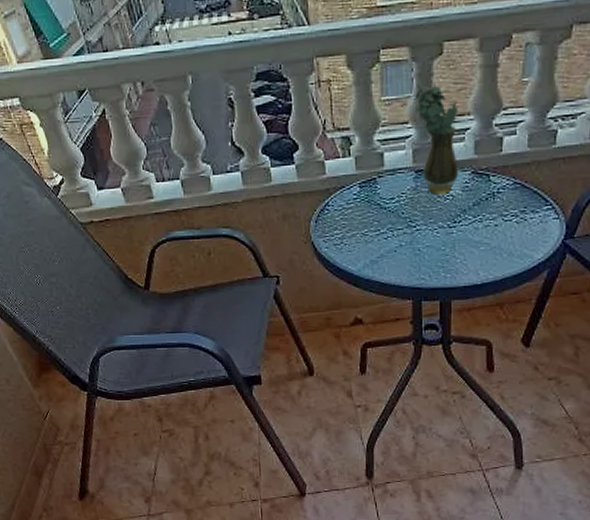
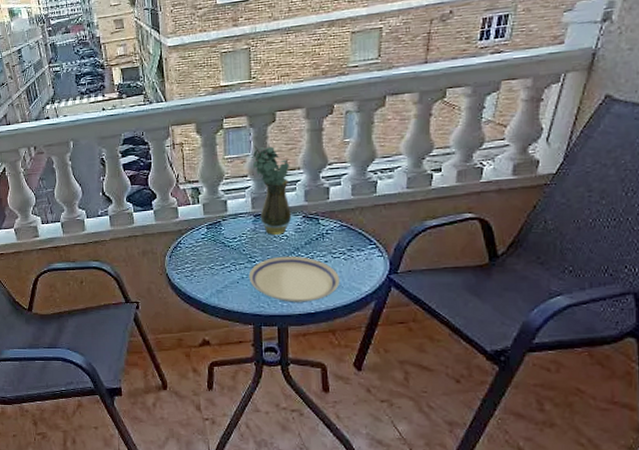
plate: none [408,219,511,273] -> present [248,256,340,302]

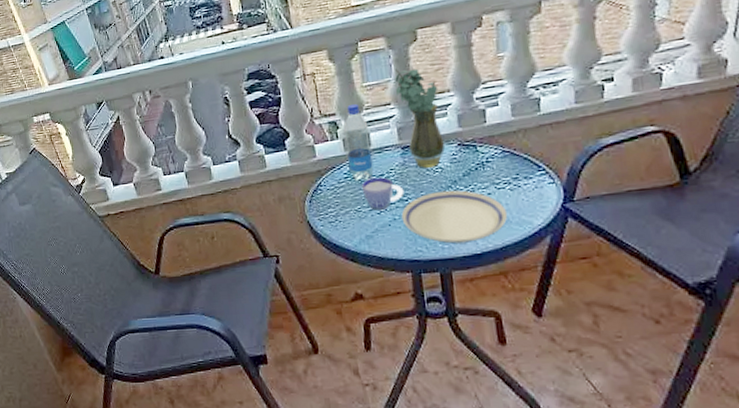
bottle: none [205,173,228,242] -> present [344,103,374,181]
cup: none [216,240,253,269] -> present [361,177,404,210]

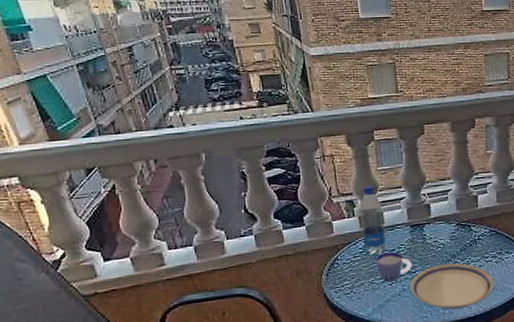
vase: present [395,66,445,168] -> none [405,156,446,244]

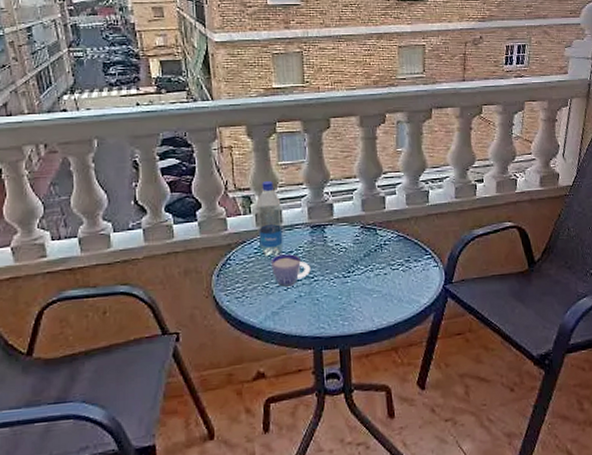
plate: present [410,263,494,309] -> none [307,269,400,321]

